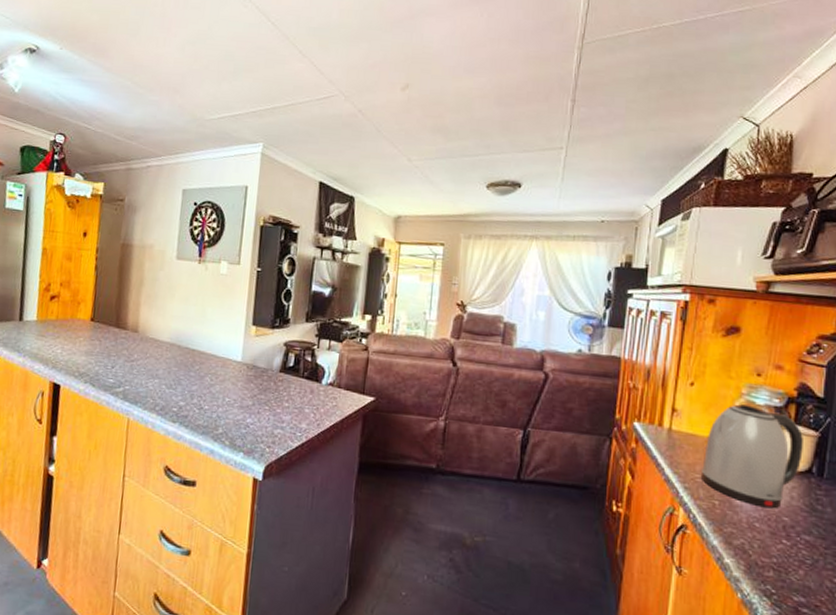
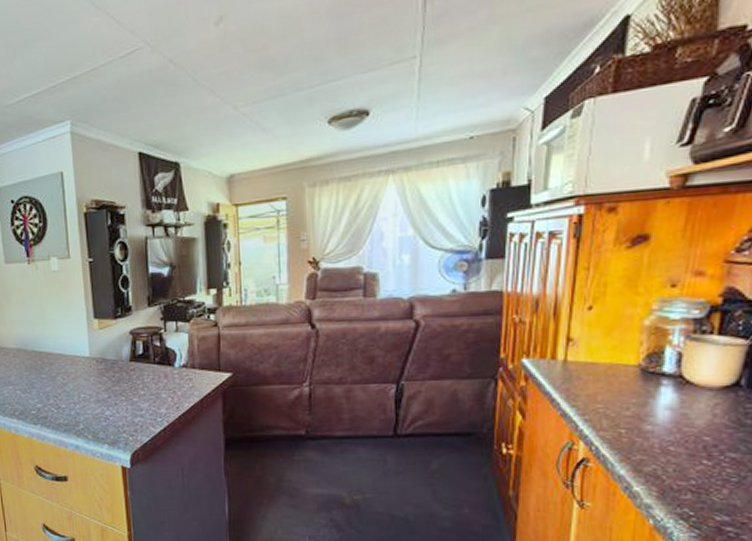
kettle: present [702,404,803,509] -> none [605,321,729,430]

